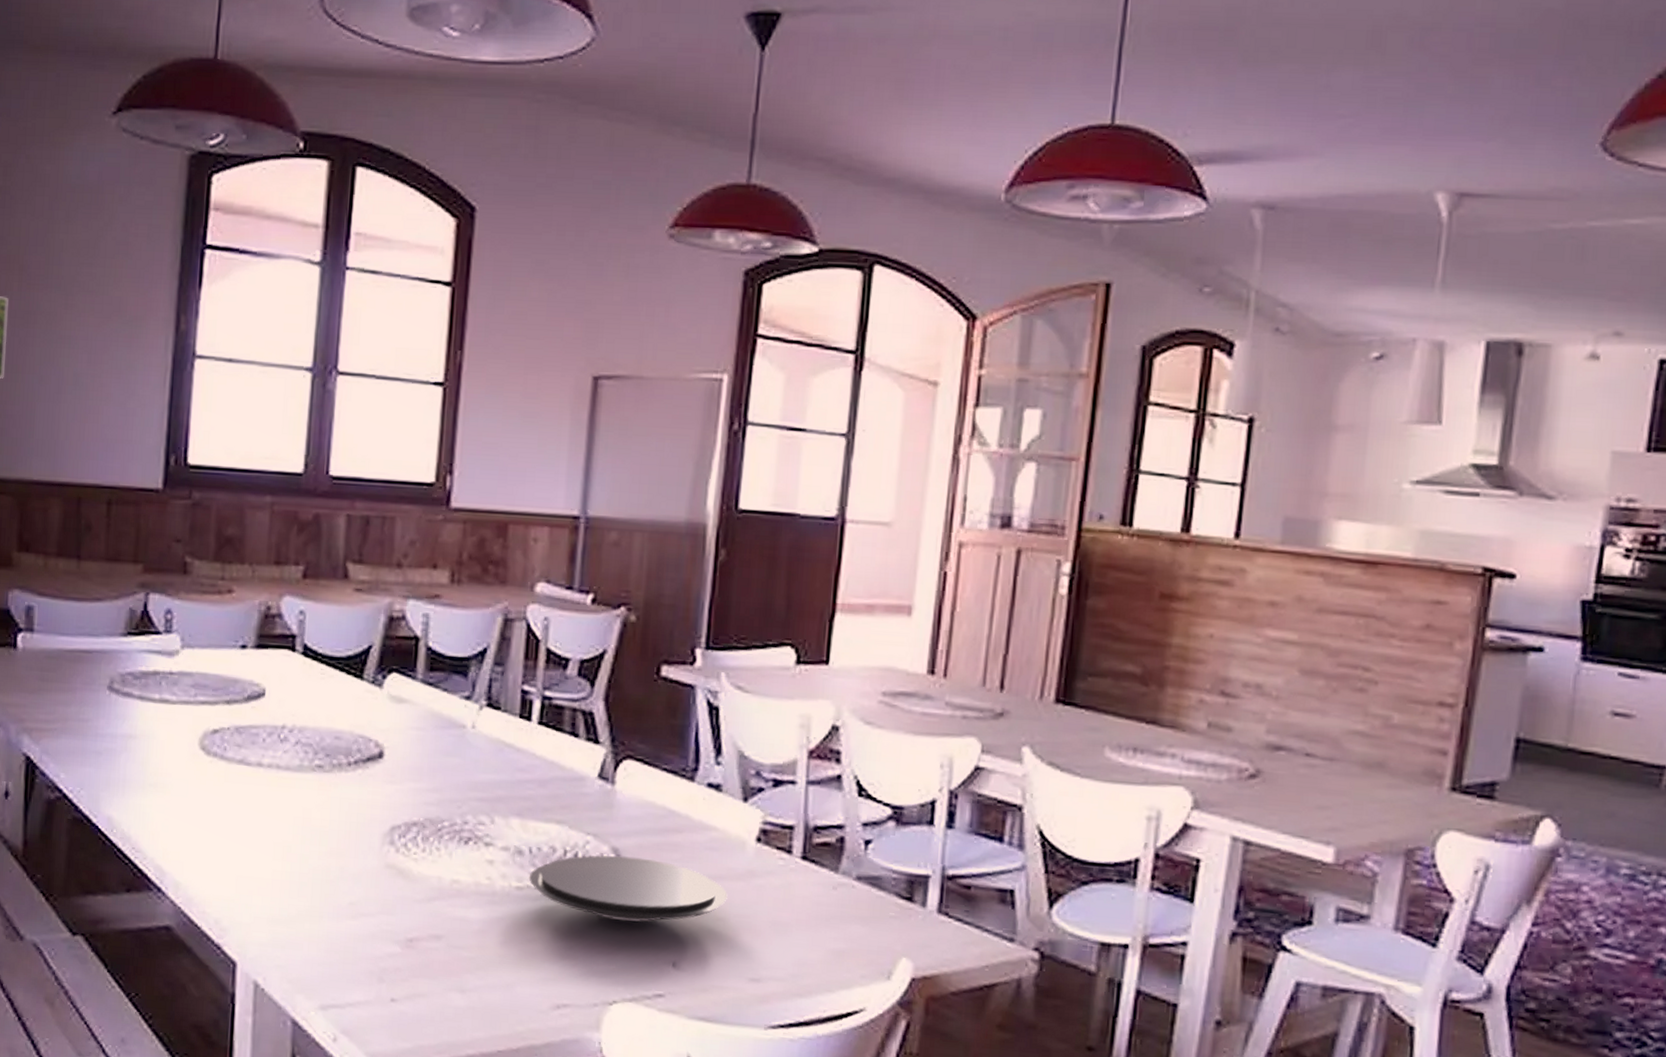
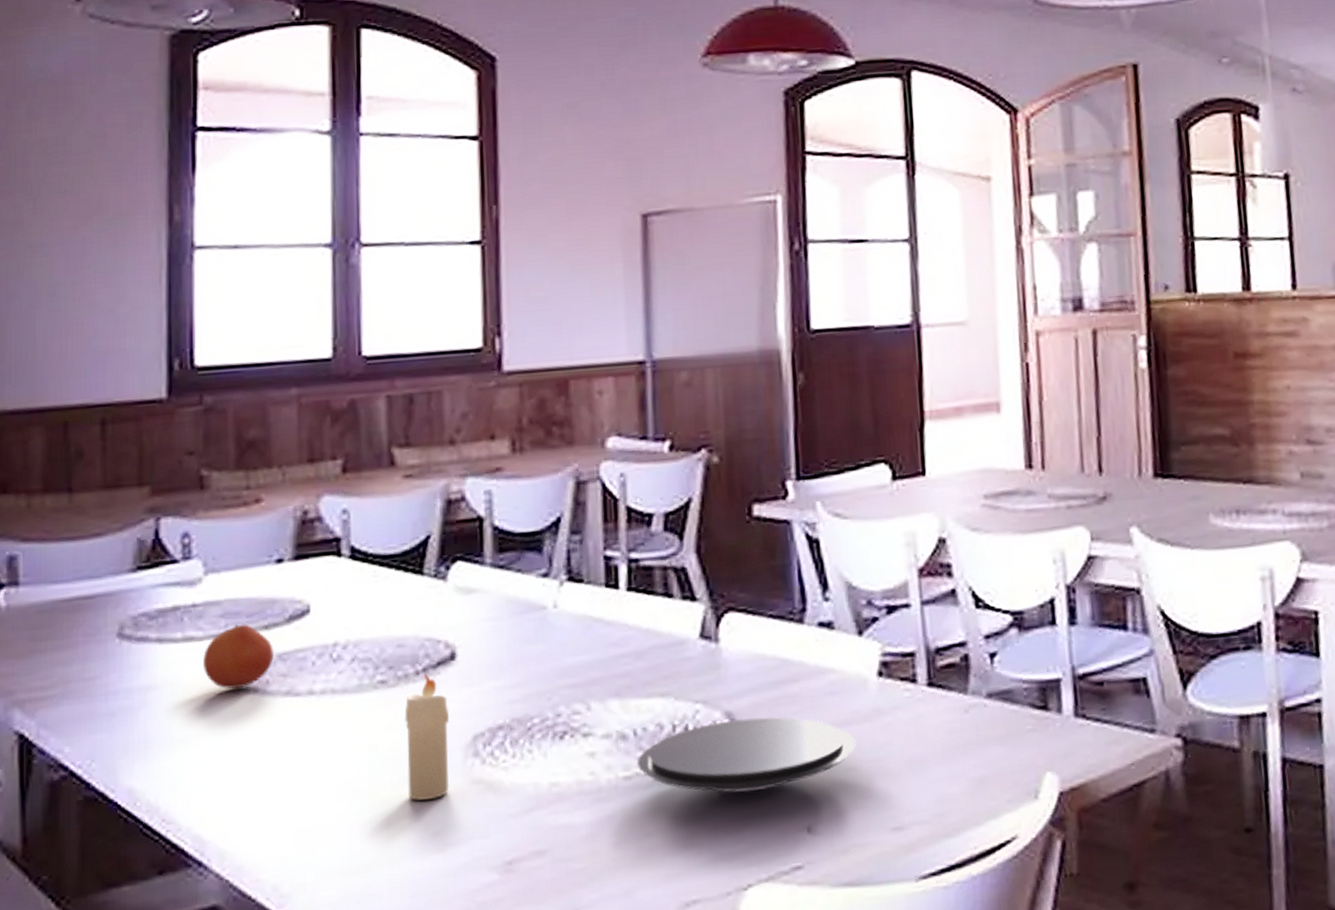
fruit: none [174,695,233,750] -> present [203,624,275,689]
candle: none [332,765,373,874] -> present [404,672,450,801]

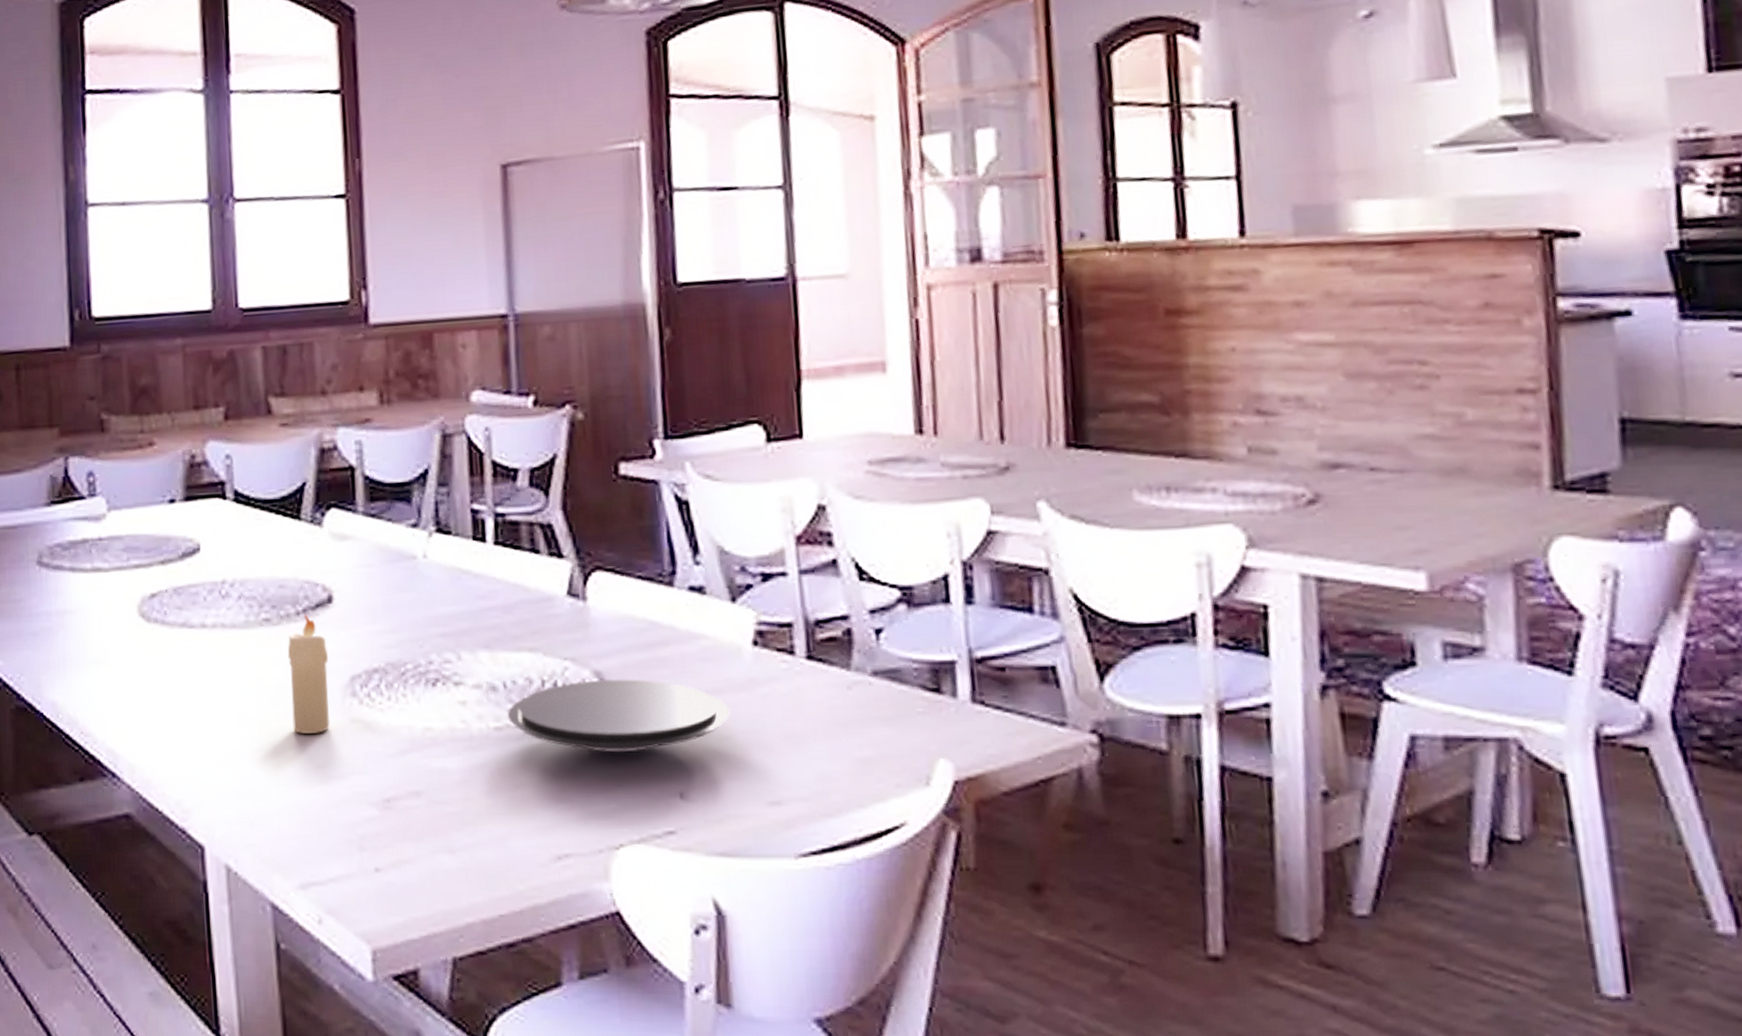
fruit: present [203,624,275,689] -> none [109,558,171,618]

